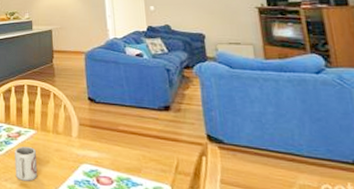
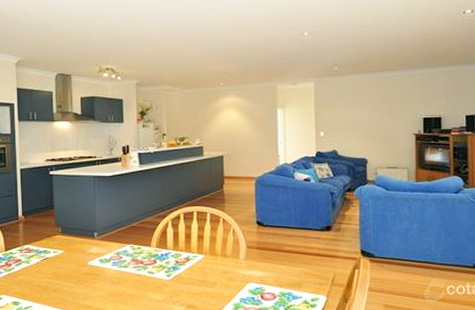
cup: present [14,147,38,181] -> none [182,271,205,303]

